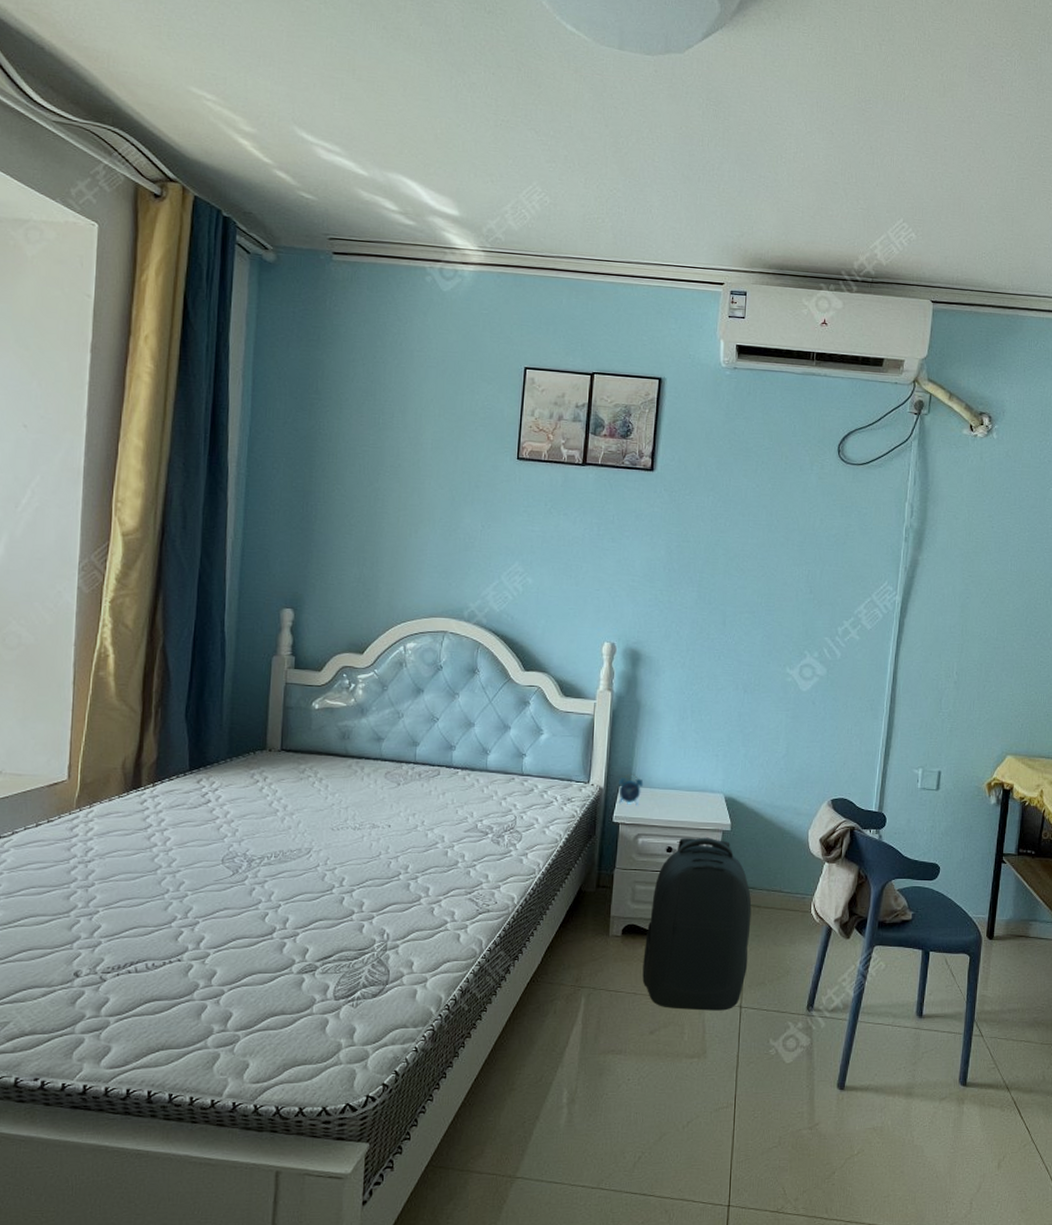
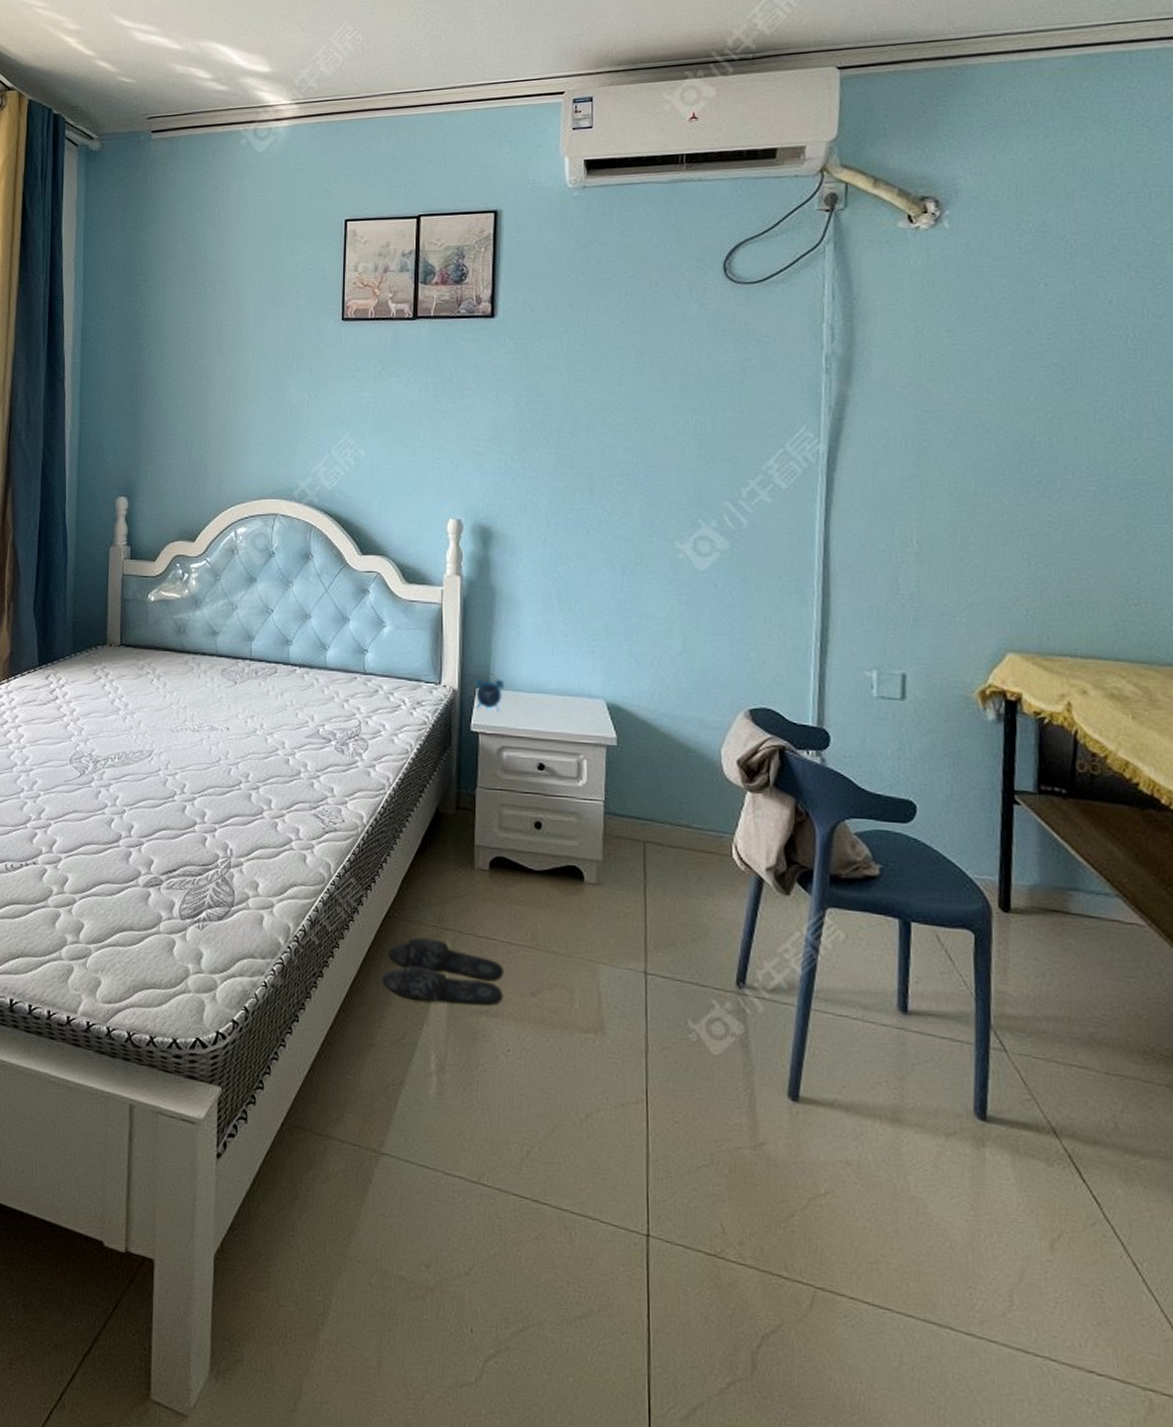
slippers: none [524,996,628,1049] -> present [382,937,503,1006]
backpack: present [642,837,752,1011] -> none [517,753,652,976]

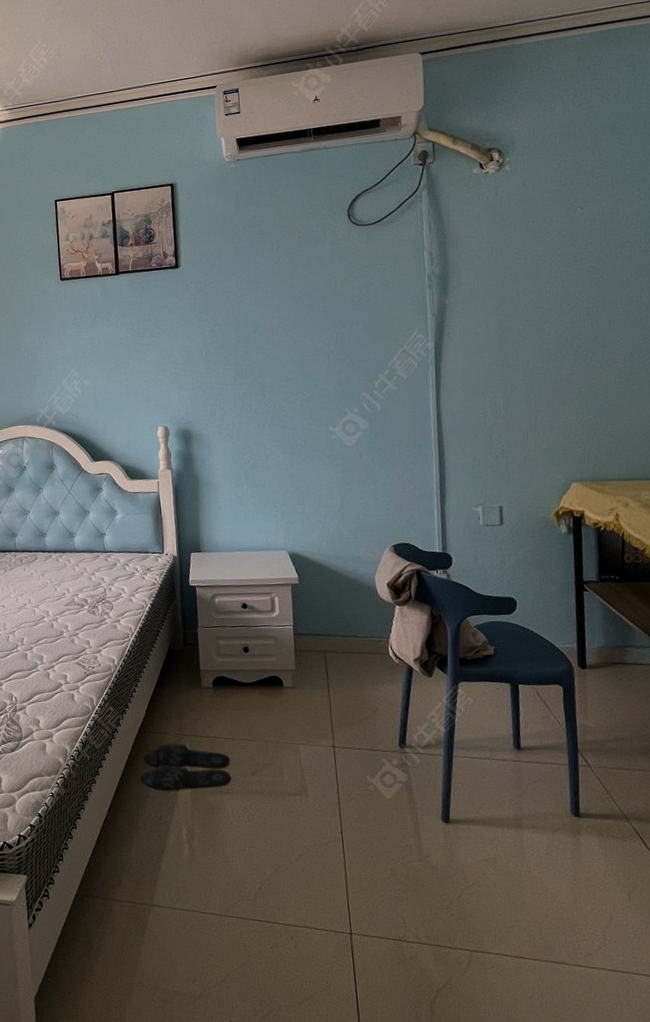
alarm clock: present [474,674,505,711] -> none [189,541,212,569]

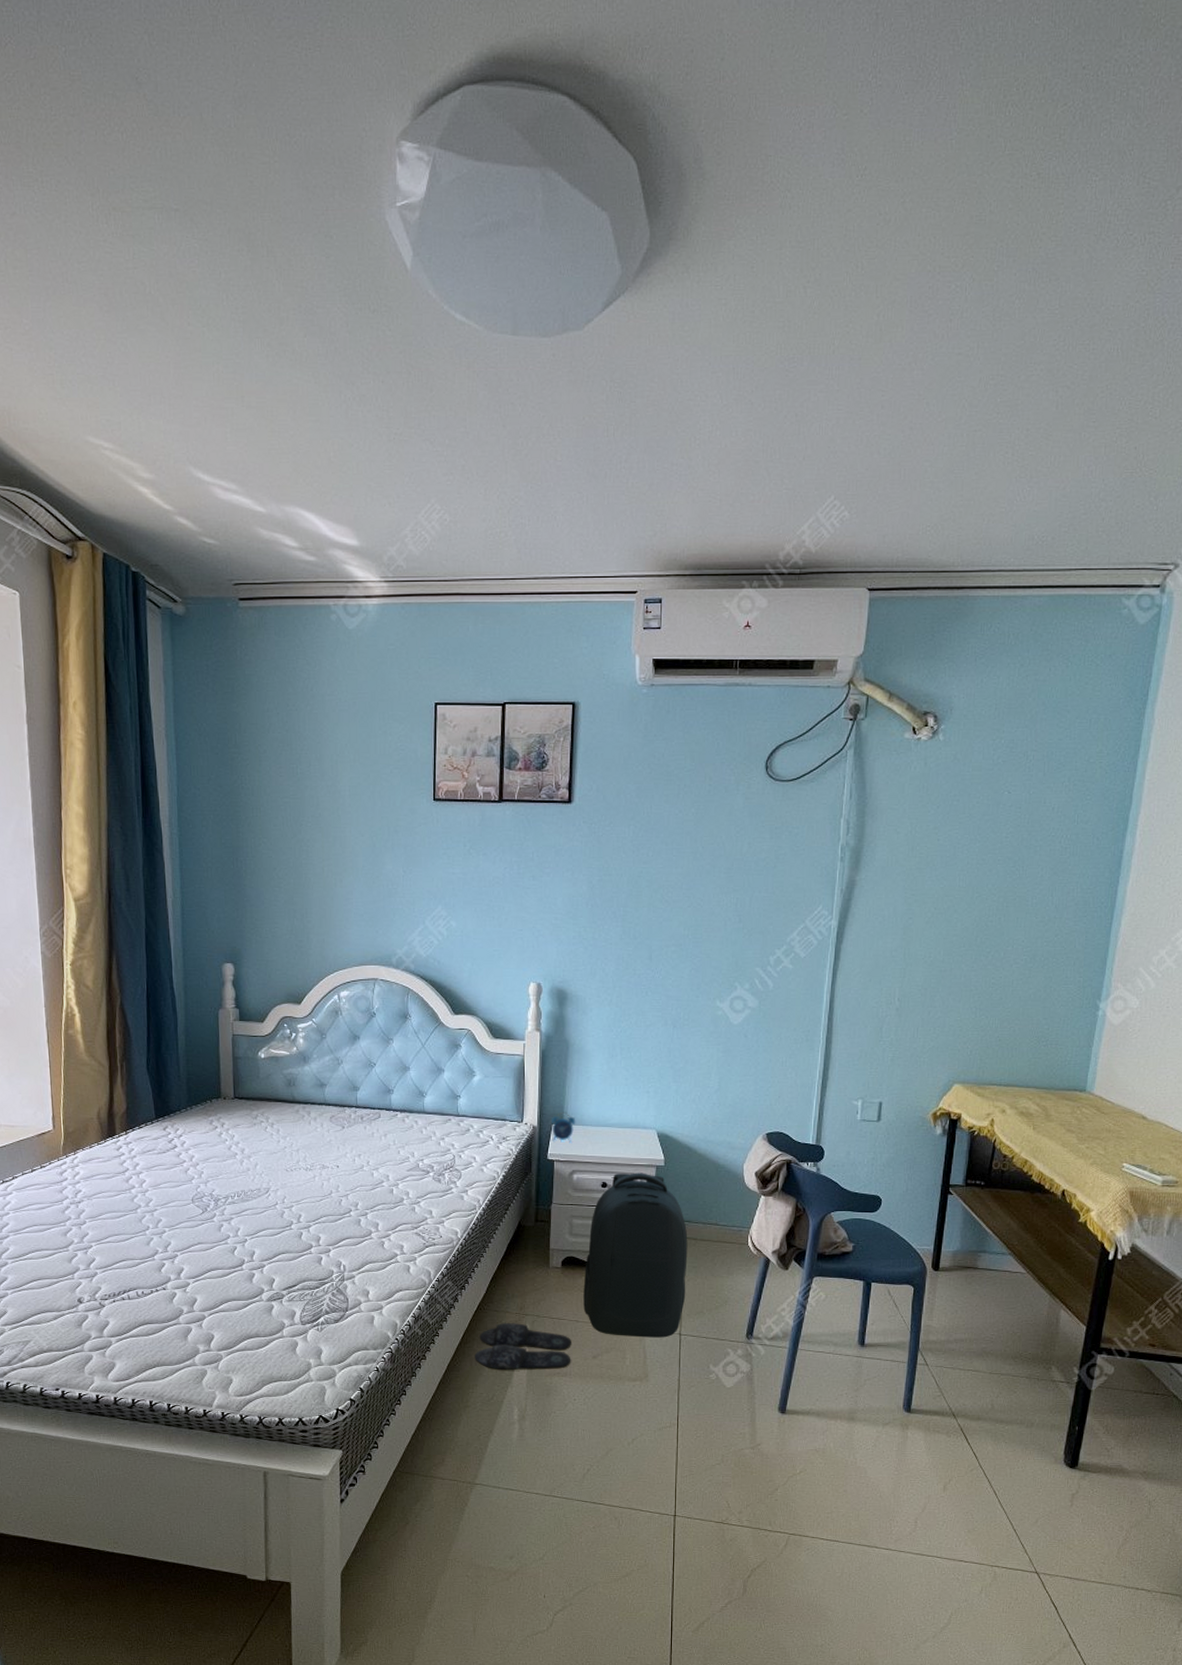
alarm clock: none [189,541,212,569] -> present [551,1112,576,1142]
backpack: none [235,592,335,752] -> present [583,1172,688,1338]

